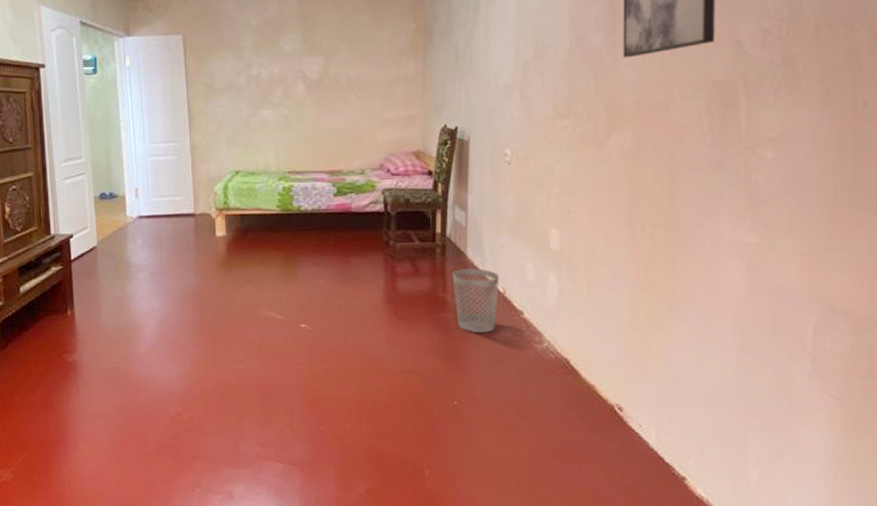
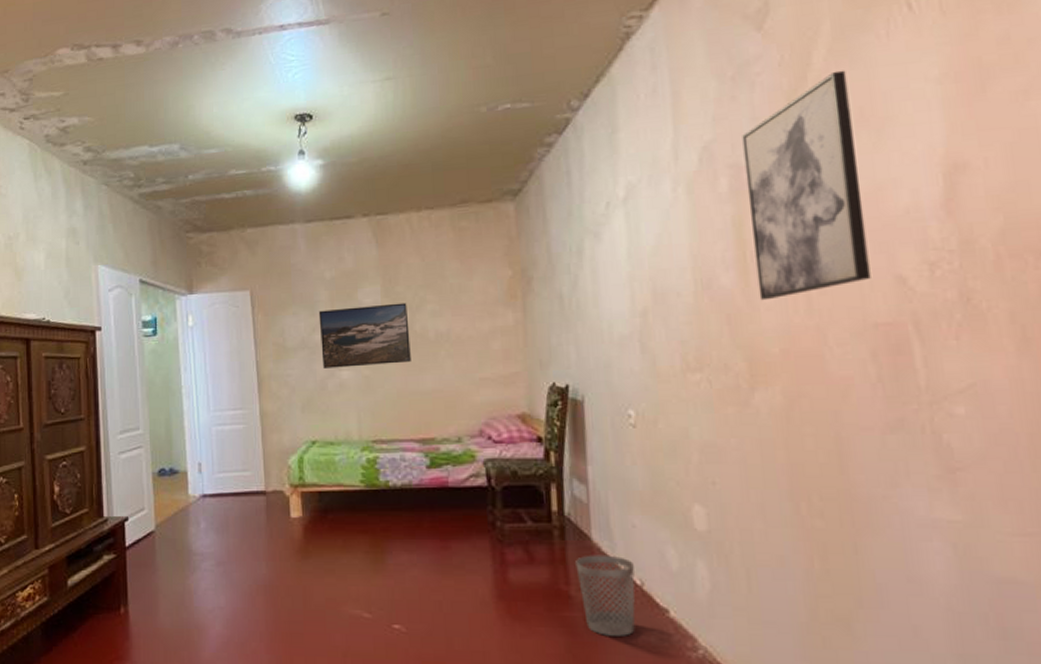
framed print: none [244,50,324,108] -> present [318,302,411,368]

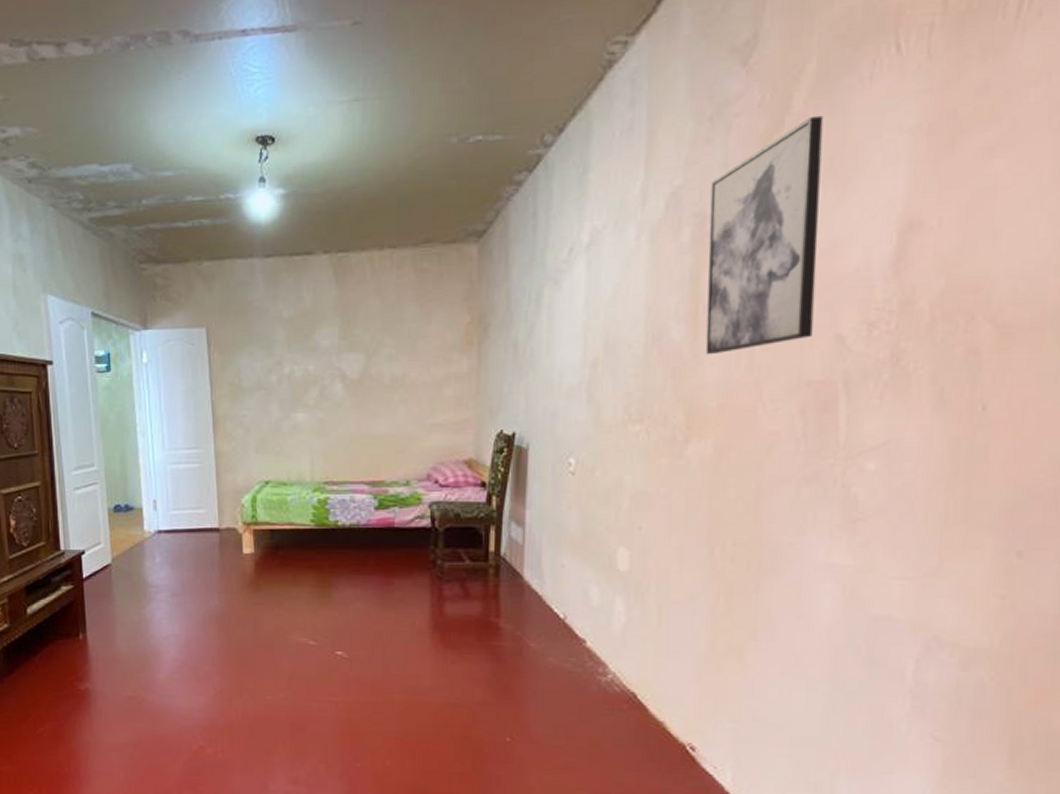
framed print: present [318,302,411,368] -> none [275,345,365,410]
wastebasket: present [575,555,636,636] -> none [507,591,559,663]

